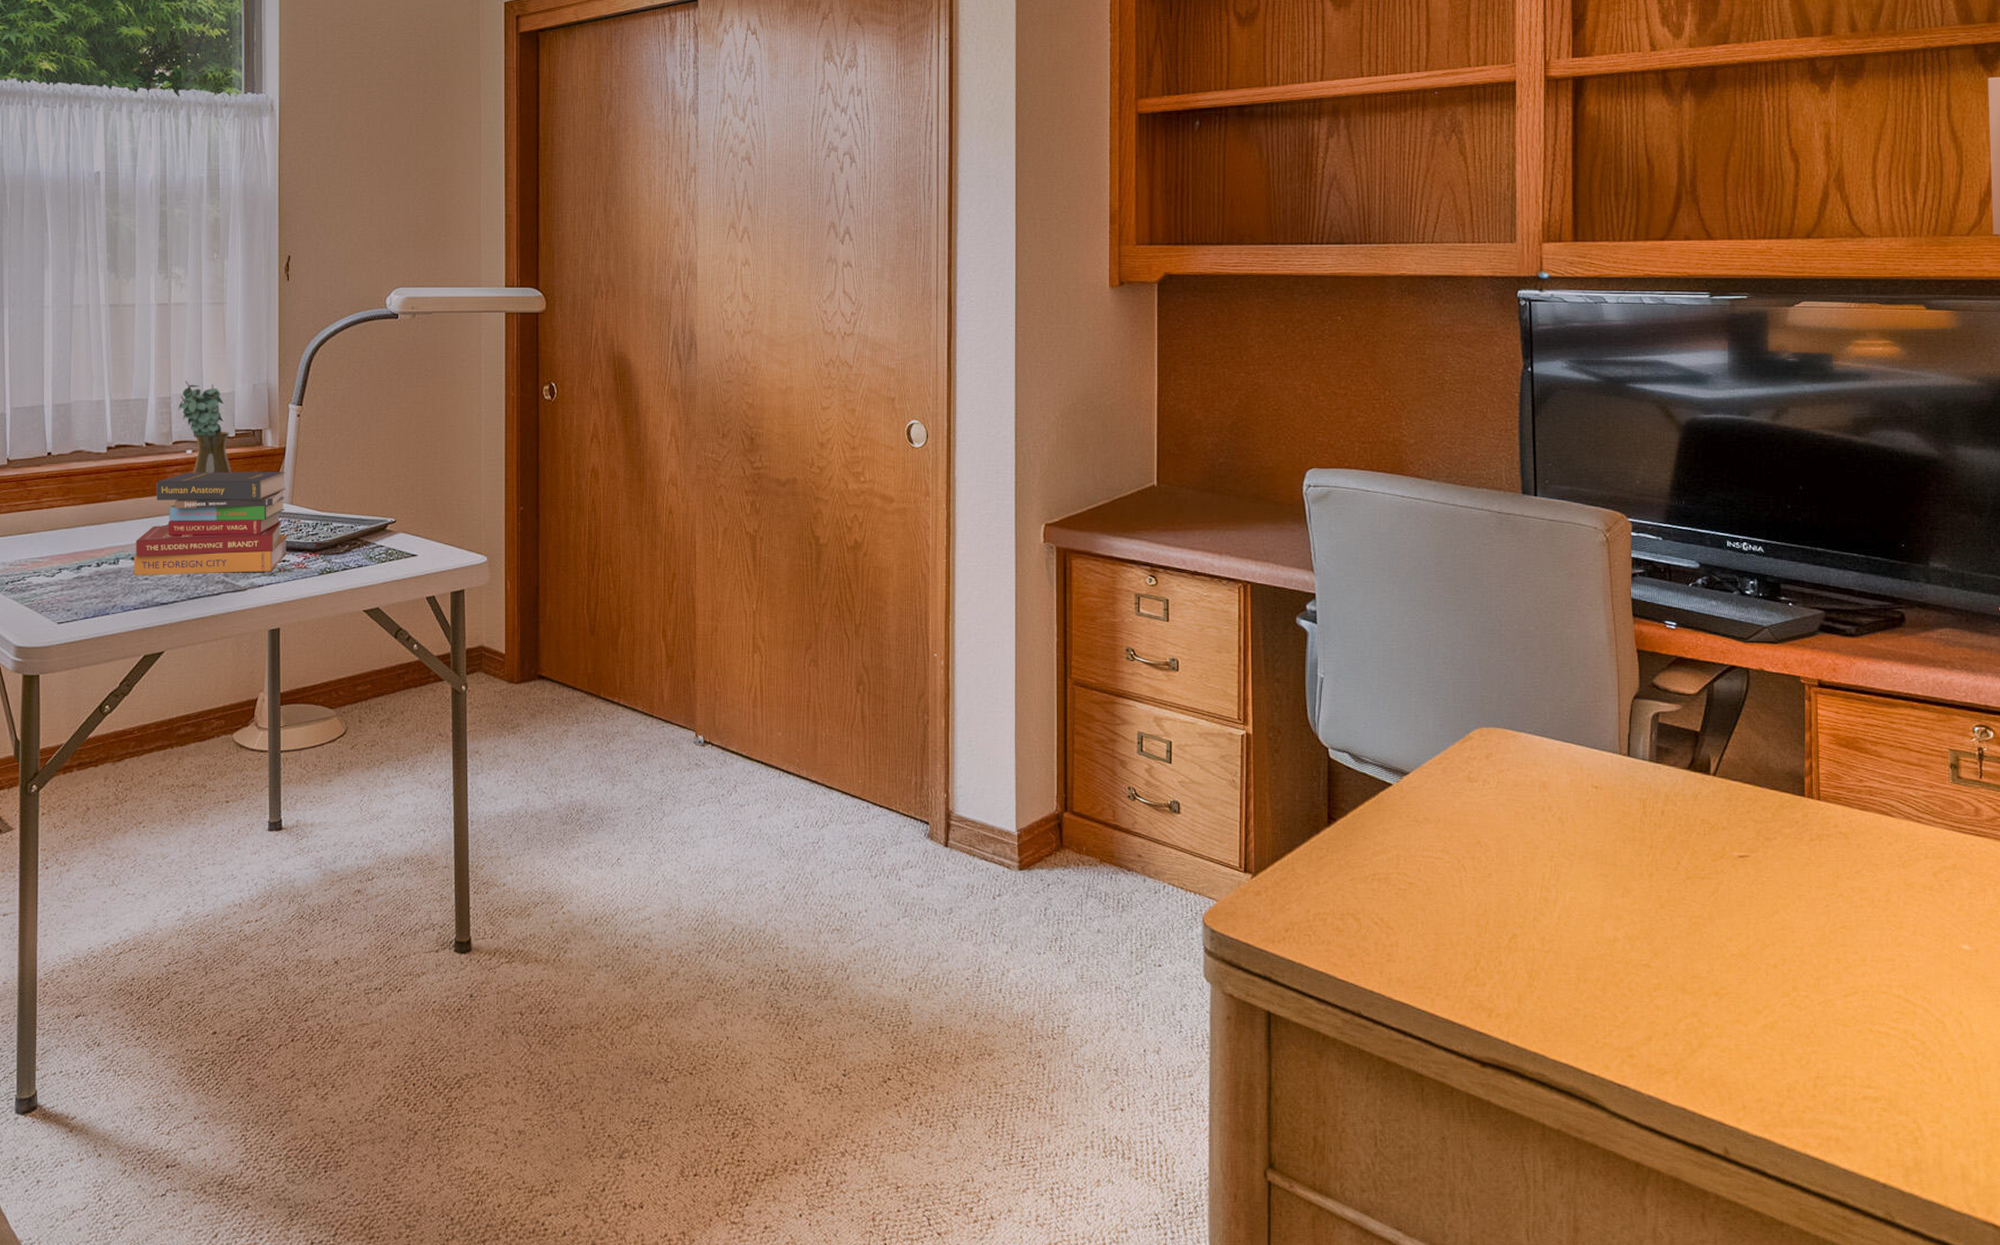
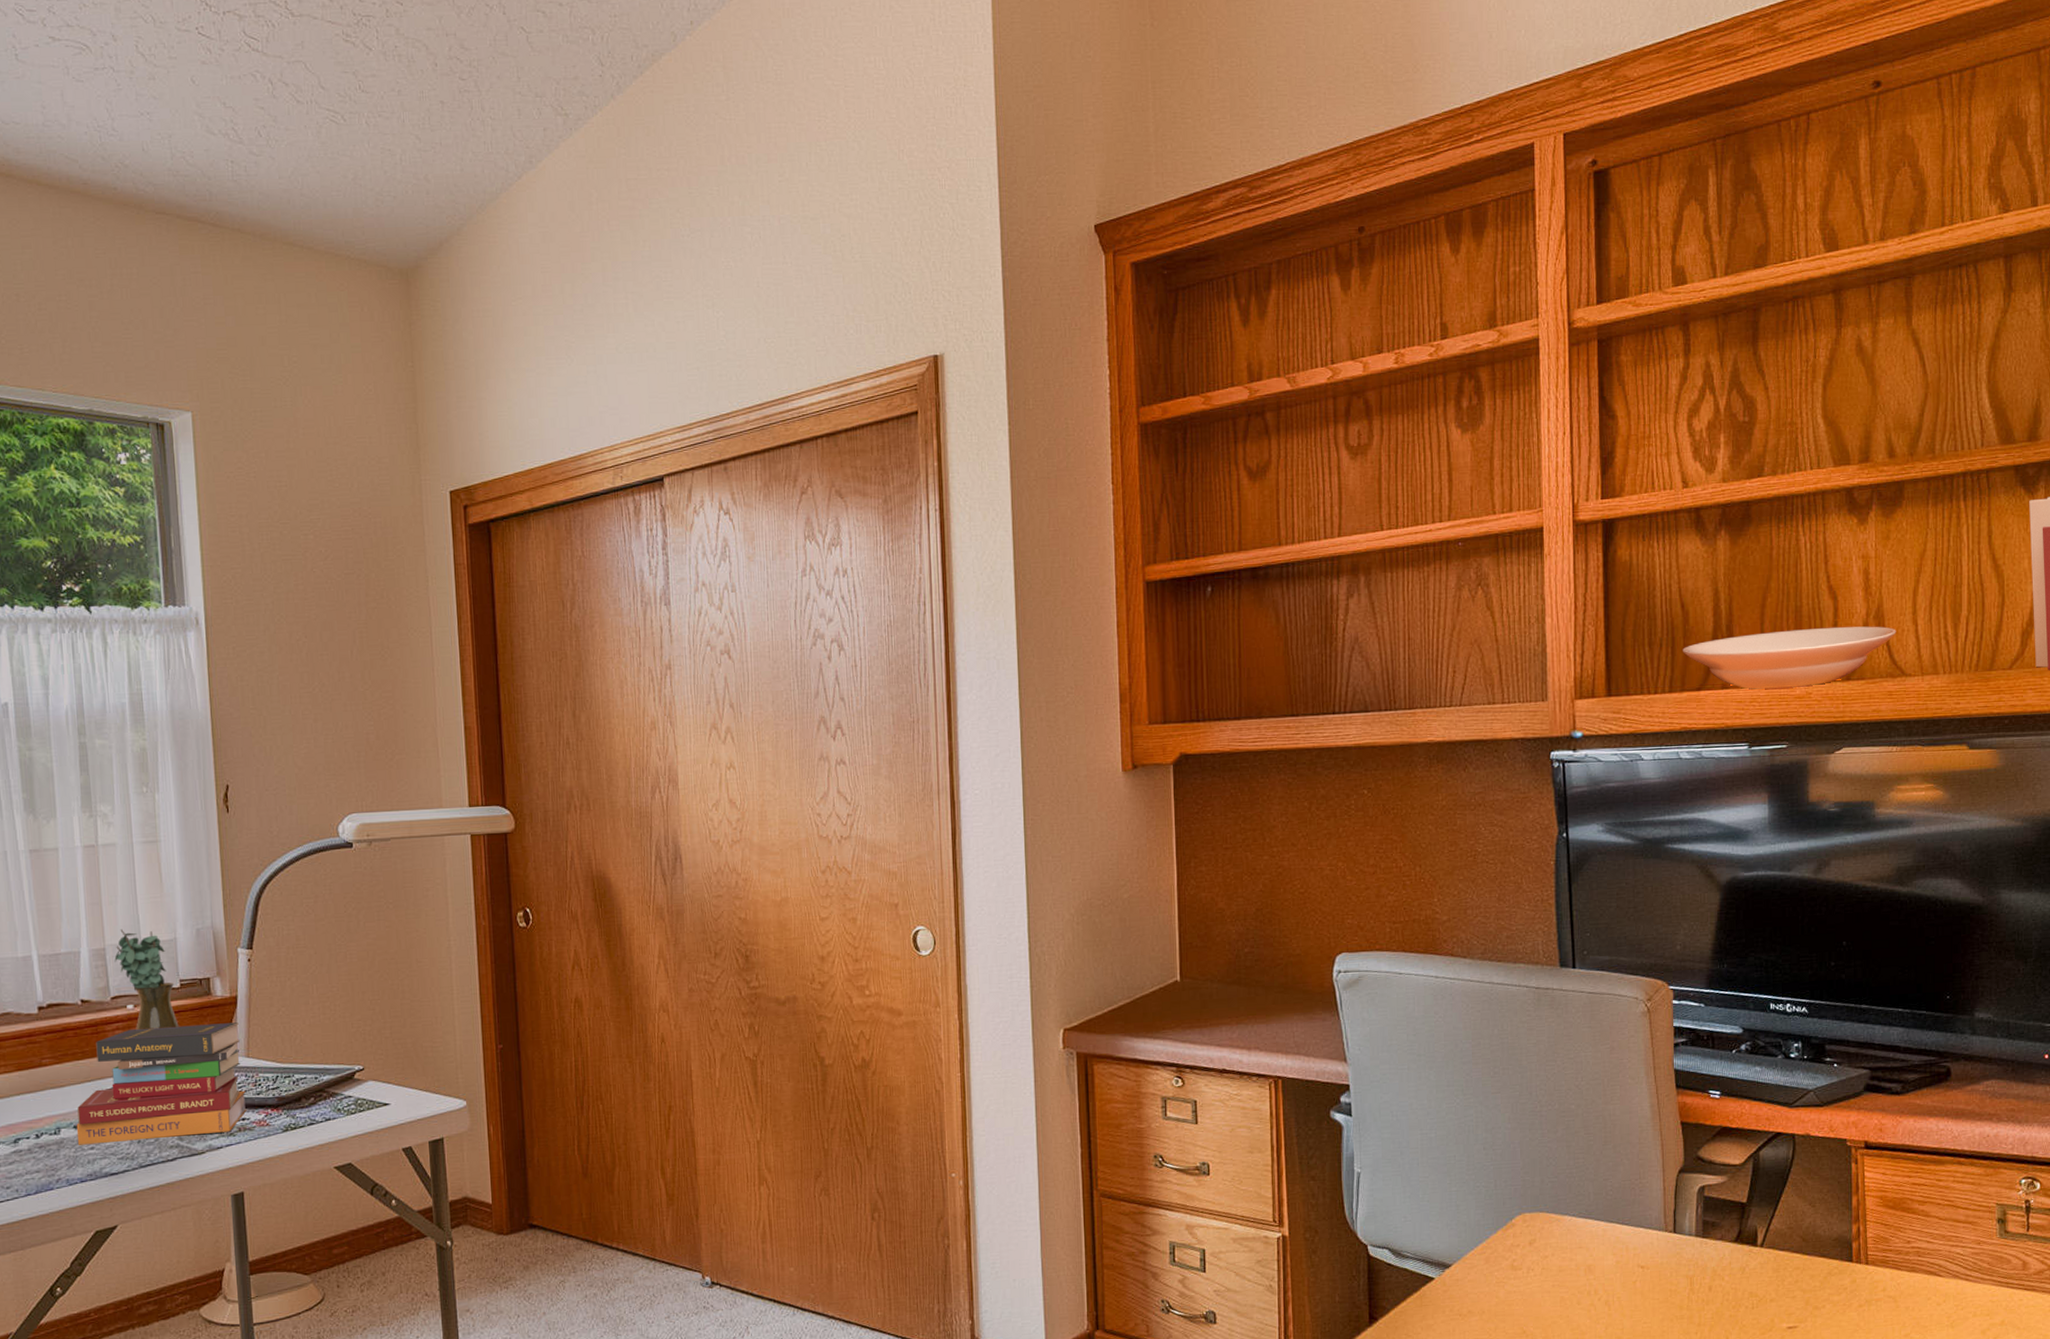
decorative bowl: none [1646,187,1856,242] -> present [1682,626,1896,690]

